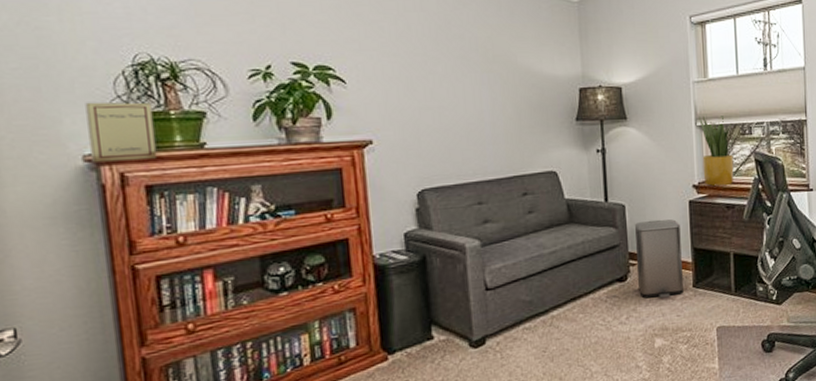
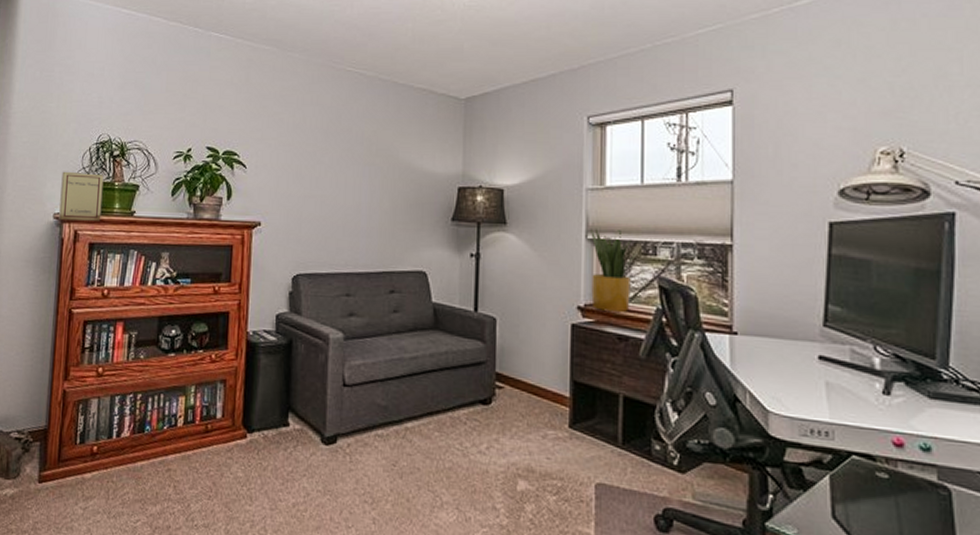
pedal bin: present [635,219,683,299] -> none [502,339,558,434]

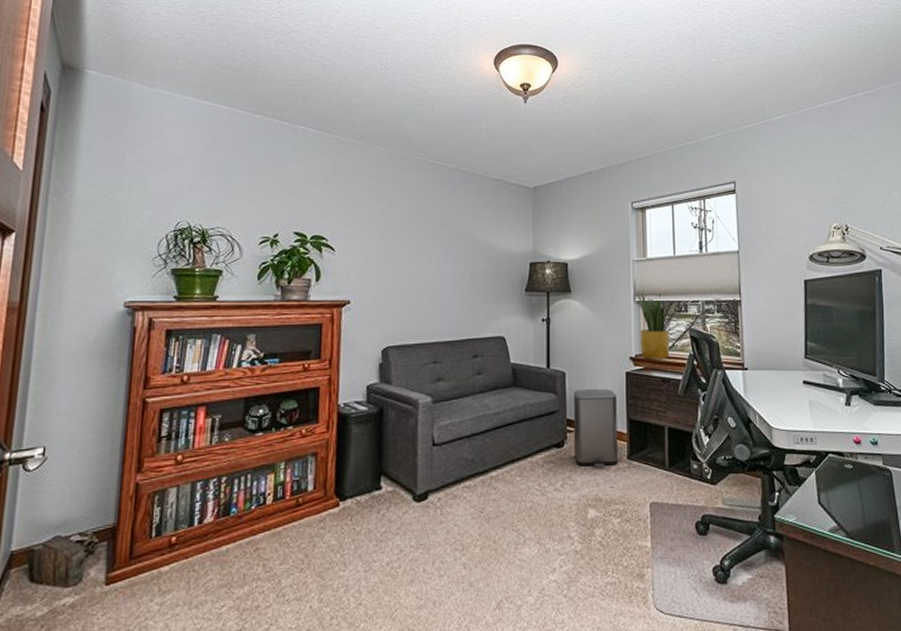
book: present [59,171,104,222] -> none [130,259,183,309]
pedal bin: none [502,339,558,434] -> present [573,388,618,467]

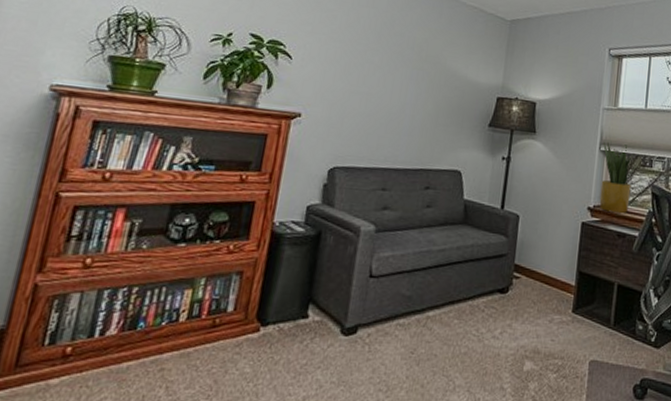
pedal bin: present [573,388,618,467] -> none [517,235,569,319]

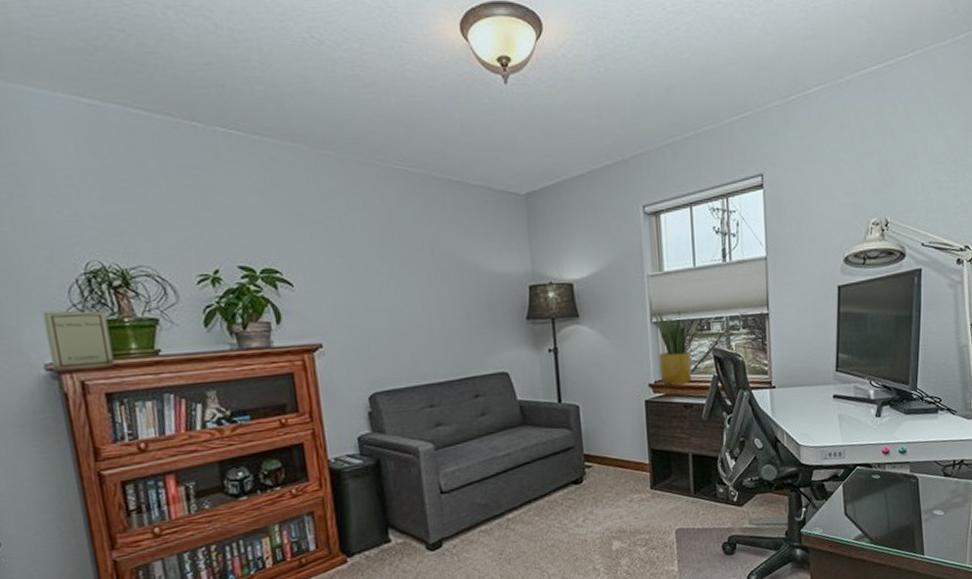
book: none [56,39,123,98] -> present [43,310,115,373]

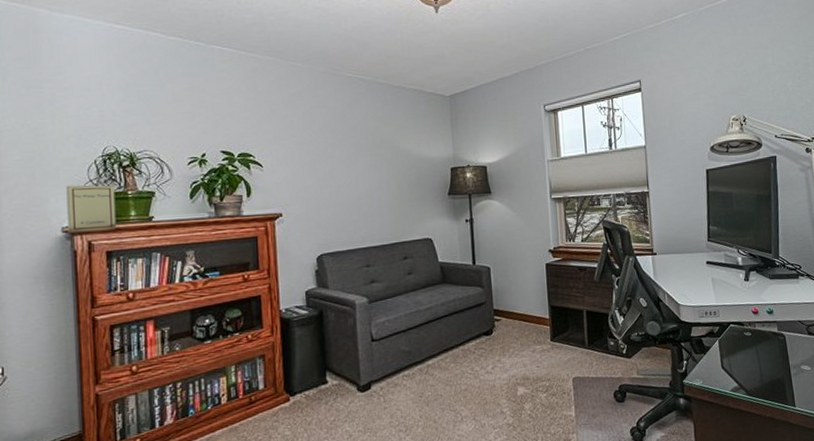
planter: present [654,311,694,385] -> none [553,189,586,251]

